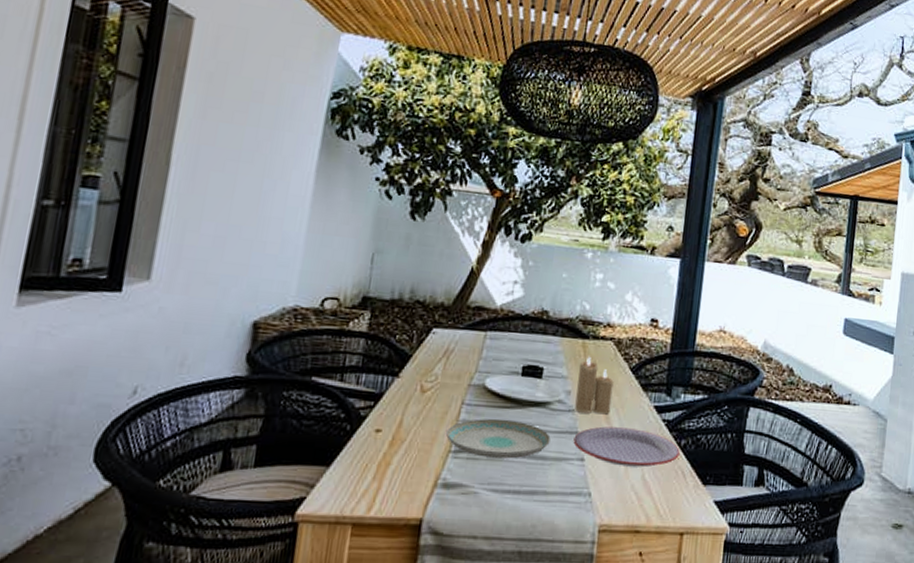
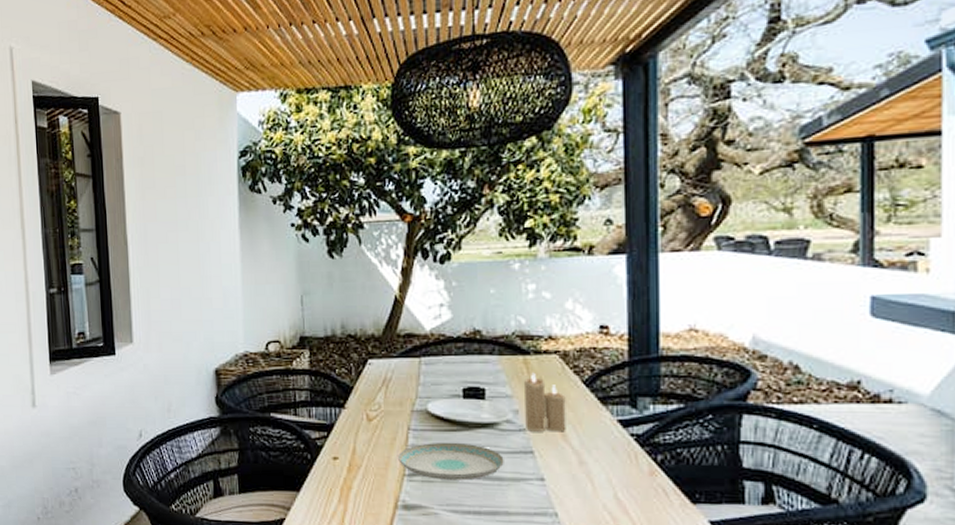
plate: present [573,426,680,468] -> none [529,444,657,486]

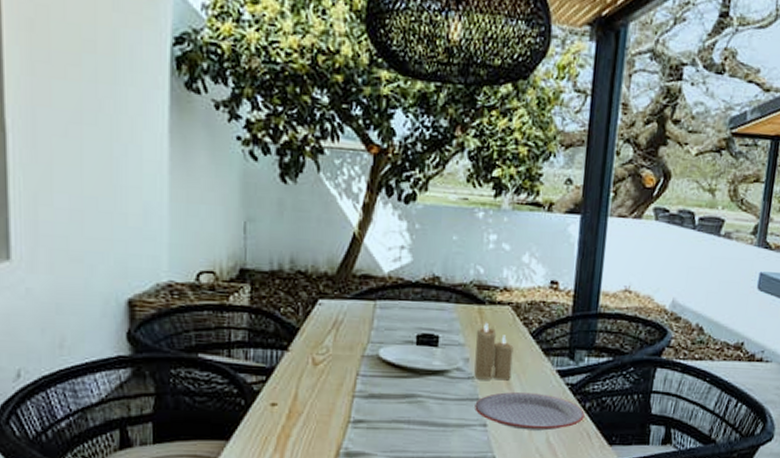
plate: present [398,442,504,481] -> none [344,388,451,427]
plate: none [529,444,657,486] -> present [475,392,585,431]

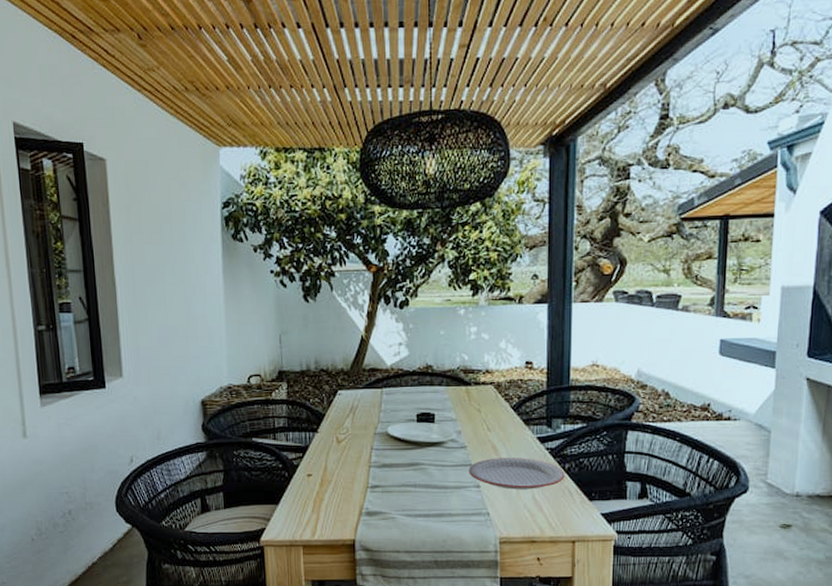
candle: present [474,322,514,381] -> none [465,400,498,448]

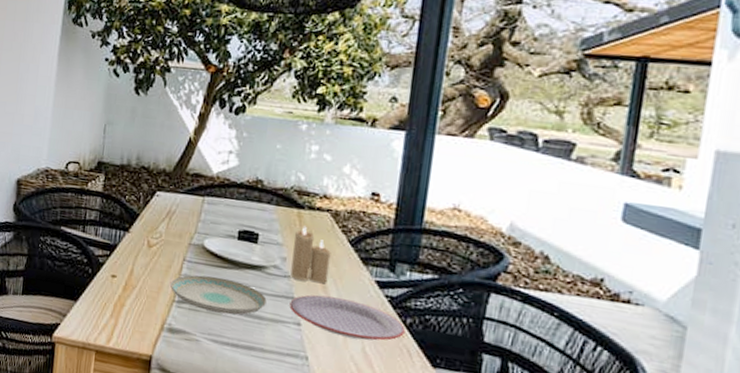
plate: none [363,458,449,490] -> present [170,275,267,315]
candle: none [465,400,498,448] -> present [290,226,331,284]

